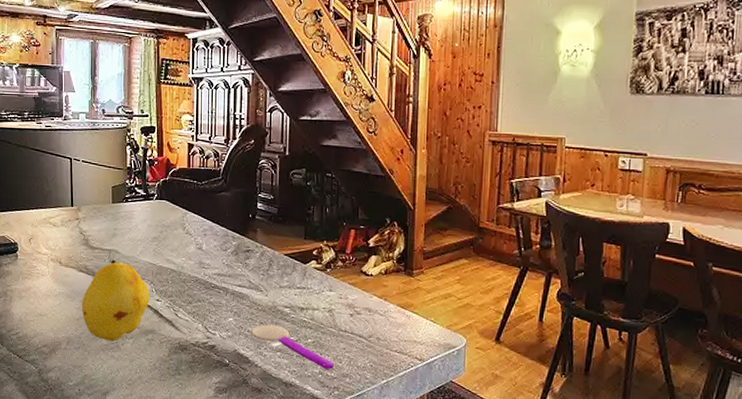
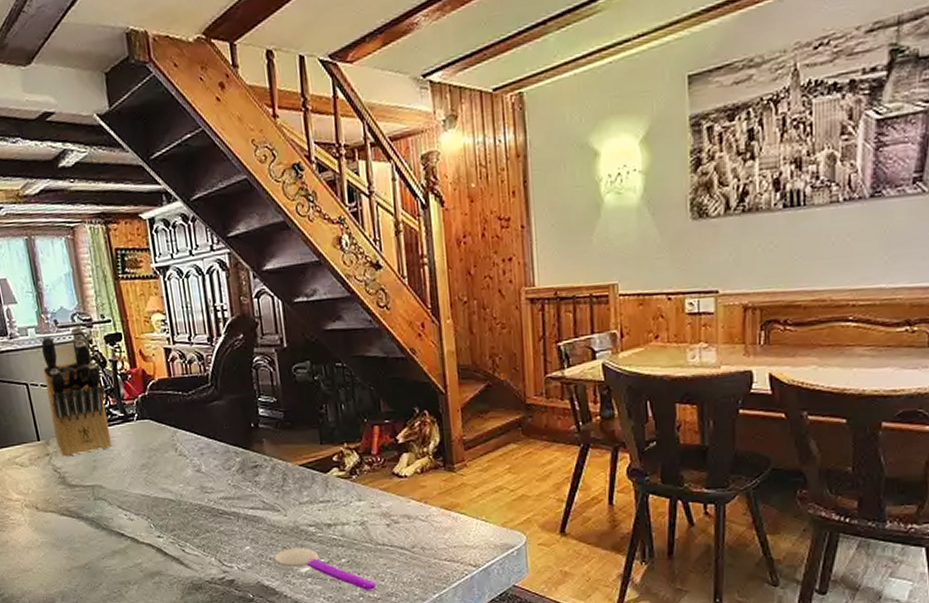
fruit: present [82,259,150,342] -> none [70,496,150,591]
knife block: none [87,117,132,223] -> present [41,327,112,457]

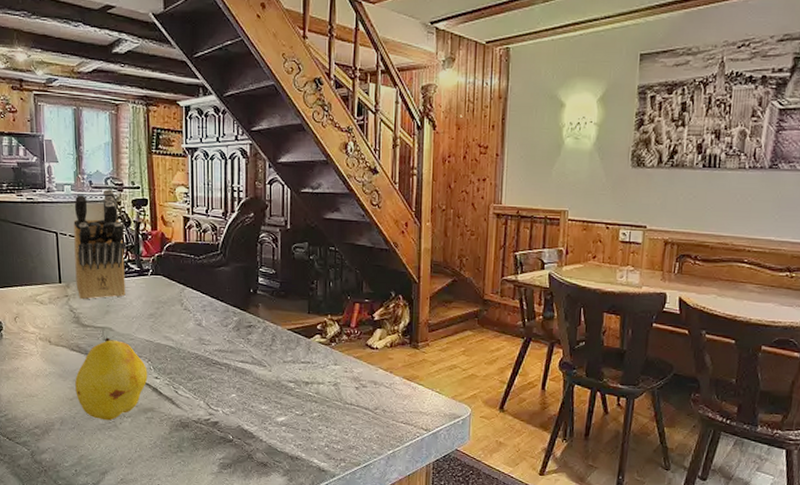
fruit: none [70,496,150,591] -> present [75,337,148,421]
spoon: present [274,547,376,590] -> none [255,399,340,442]

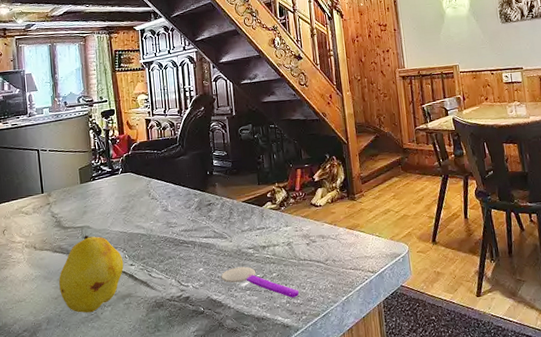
knife block: present [73,189,126,300] -> none [52,106,100,205]
spoon: none [255,399,340,442] -> present [221,266,299,298]

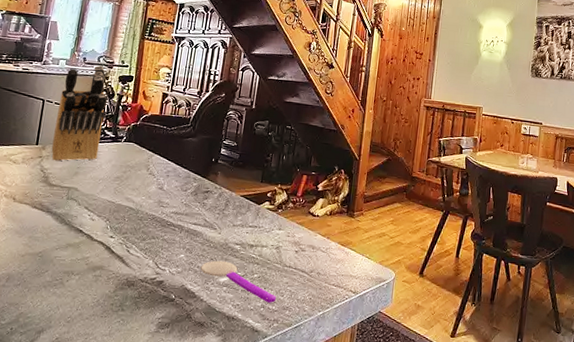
knife block: none [52,106,100,205] -> present [51,66,107,162]
fruit: present [59,235,124,313] -> none [28,197,104,278]

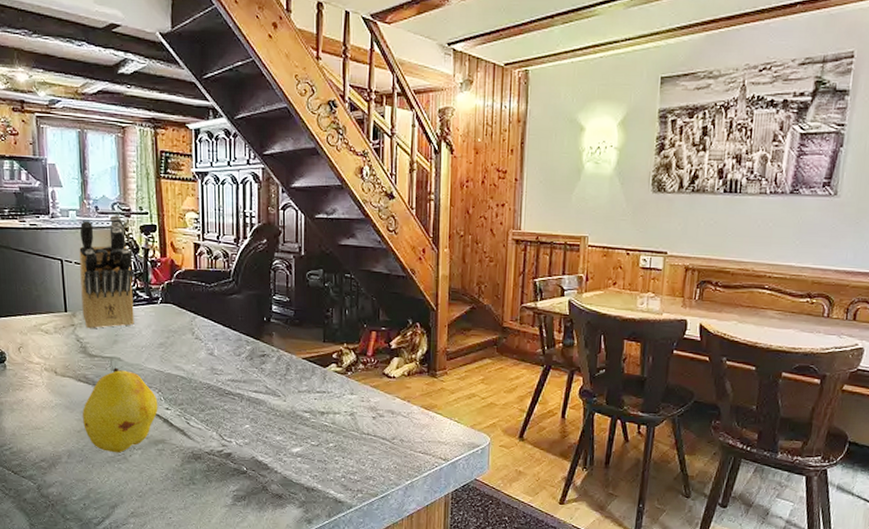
fruit: none [28,197,104,278] -> present [82,367,158,453]
spoon: present [200,260,276,303] -> none [269,430,357,473]

